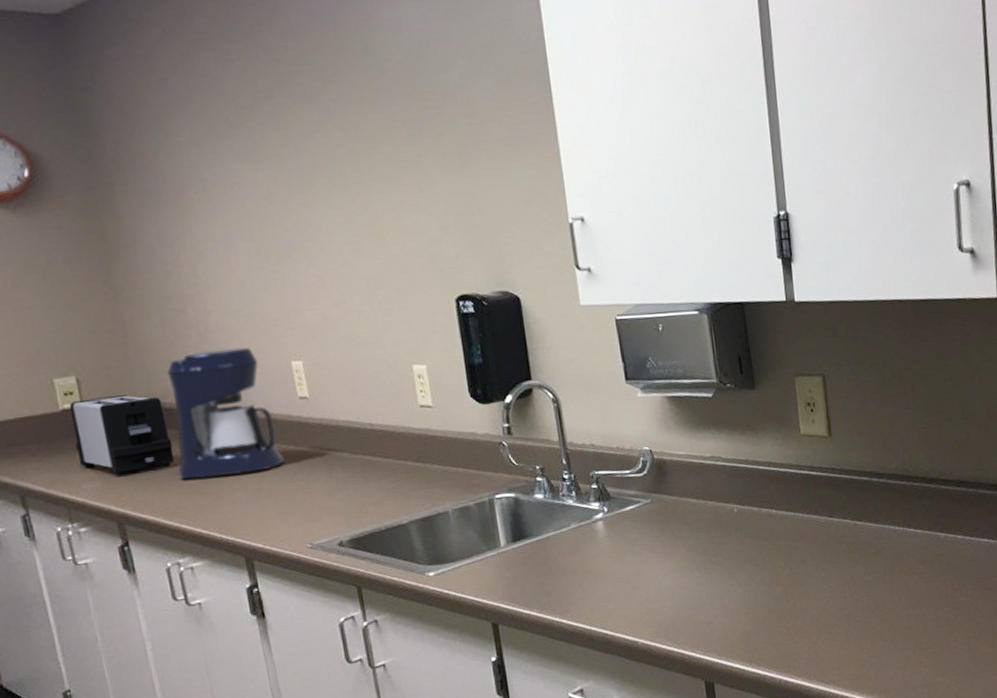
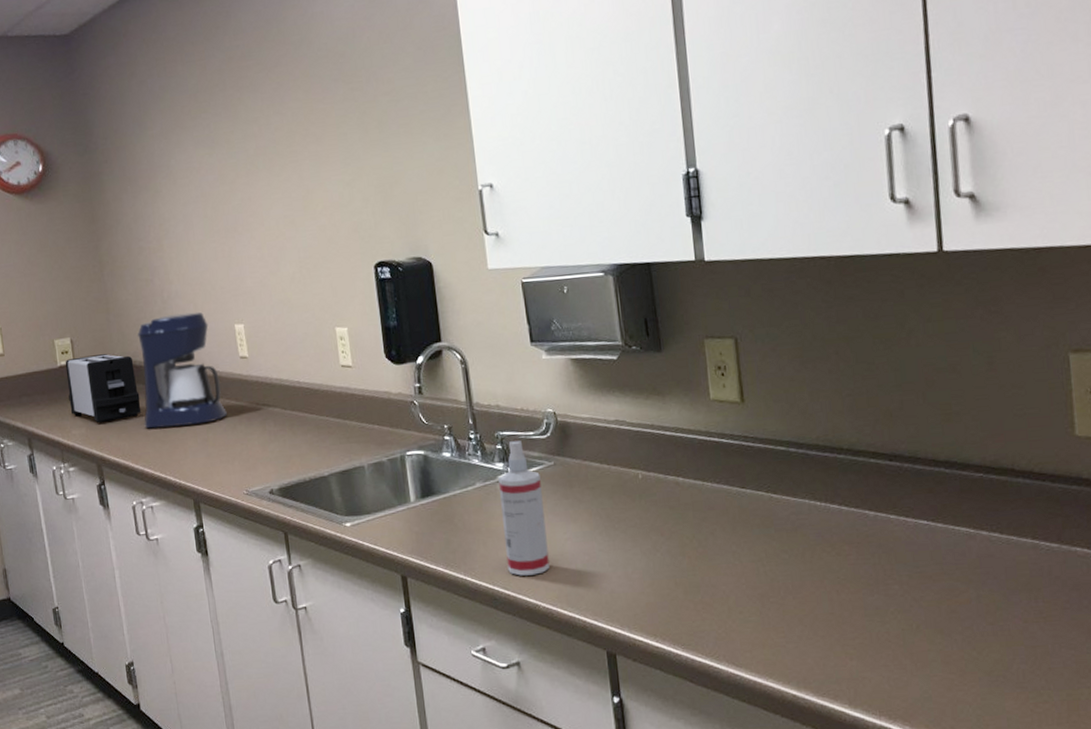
spray bottle: none [594,479,648,615] -> present [498,440,550,576]

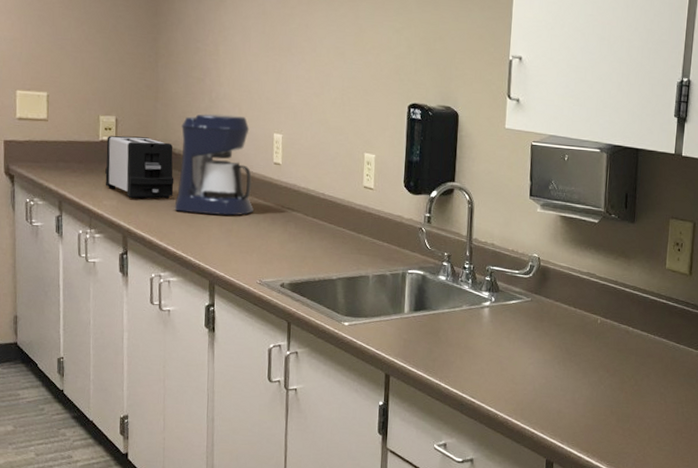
spray bottle: present [498,440,550,576] -> none [477,276,518,389]

